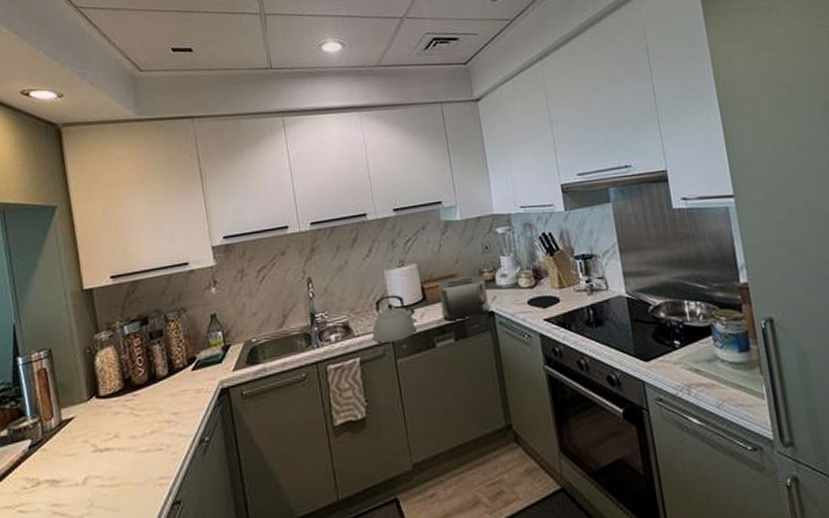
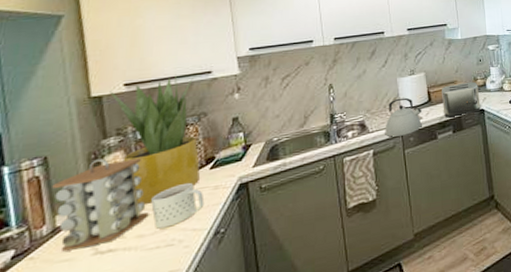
spice rack: none [57,353,139,446] -> present [52,158,149,252]
planter: none [99,267,182,404] -> present [109,75,200,204]
mug: none [140,383,189,431] -> present [151,182,205,229]

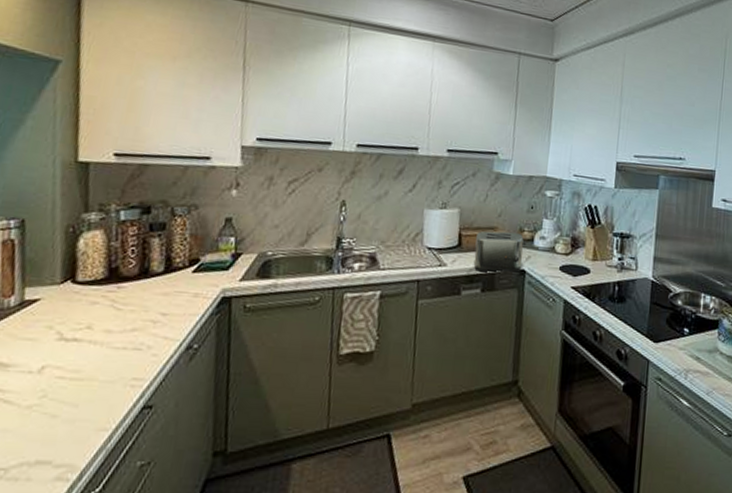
spice rack: present [52,158,149,252] -> none [25,234,121,330]
planter: present [109,75,200,204] -> none [97,154,189,297]
mug: present [151,182,205,229] -> none [124,282,181,329]
kettle: present [385,97,422,137] -> none [398,234,447,282]

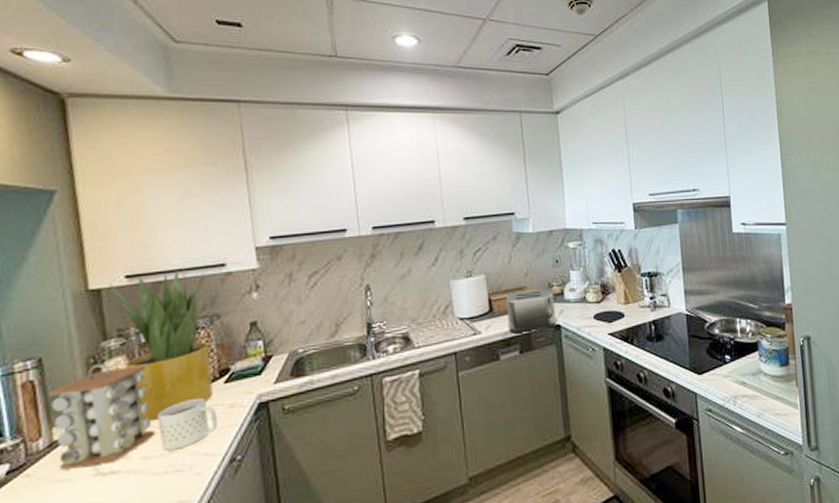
spice rack: none [25,234,121,330] -> present [48,364,155,470]
planter: none [97,154,189,297] -> present [109,267,213,421]
mug: none [124,282,181,329] -> present [157,397,218,451]

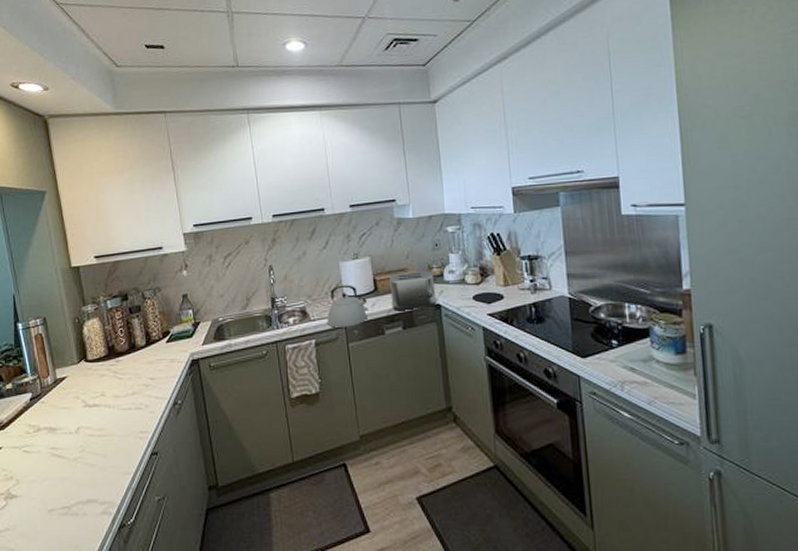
spice rack: present [48,364,155,470] -> none [51,323,121,400]
planter: present [109,267,213,421] -> none [84,250,158,368]
mug: present [157,397,218,451] -> none [122,353,164,392]
kettle: none [434,306,481,355] -> present [327,285,367,328]

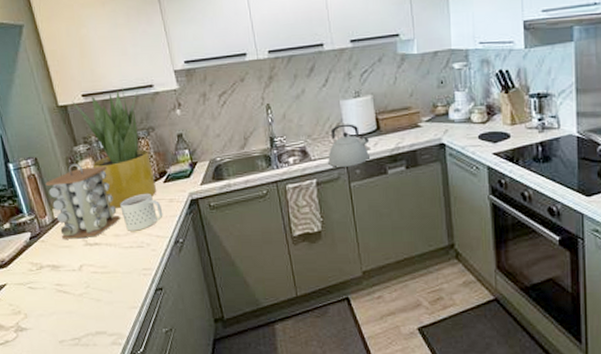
spice rack: none [51,323,121,400] -> present [45,164,120,239]
planter: none [84,250,158,368] -> present [72,88,156,208]
mug: none [122,353,164,392] -> present [120,193,163,231]
toaster: present [388,270,437,311] -> none [391,109,441,151]

